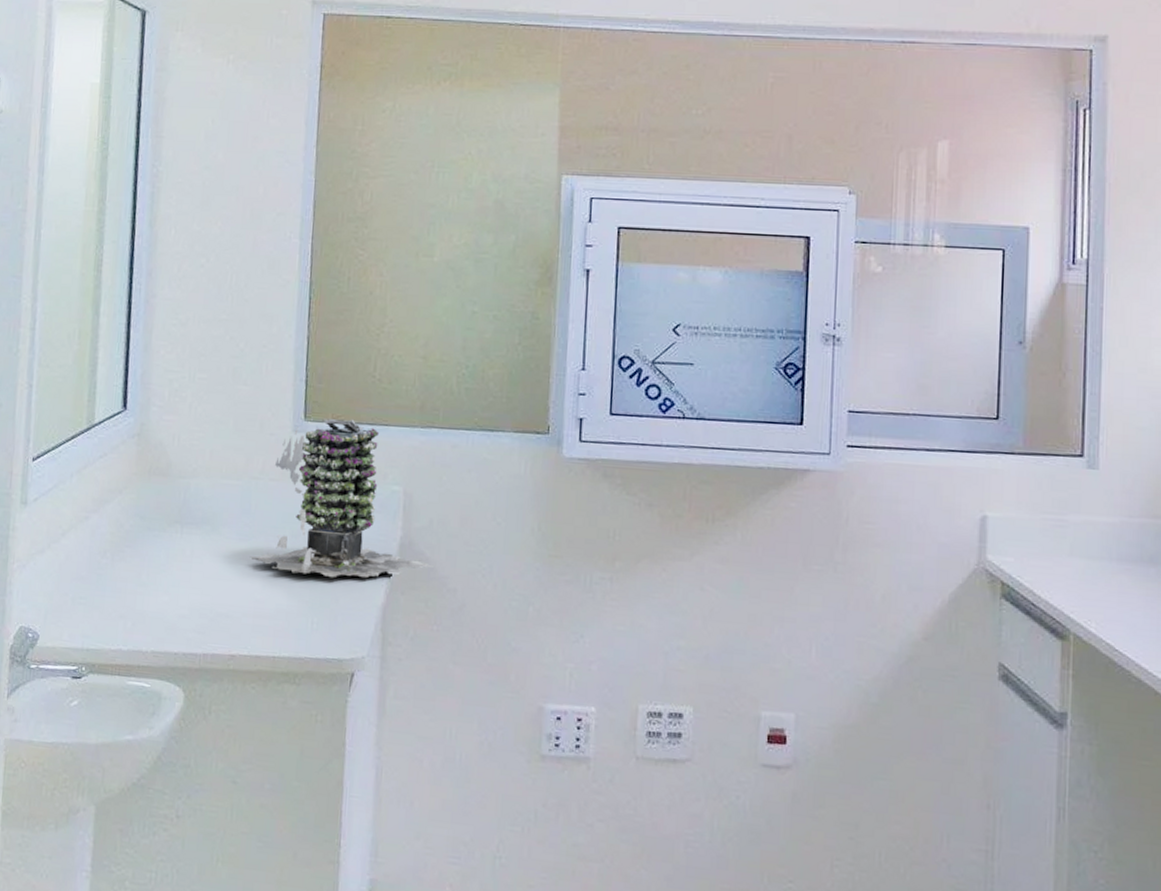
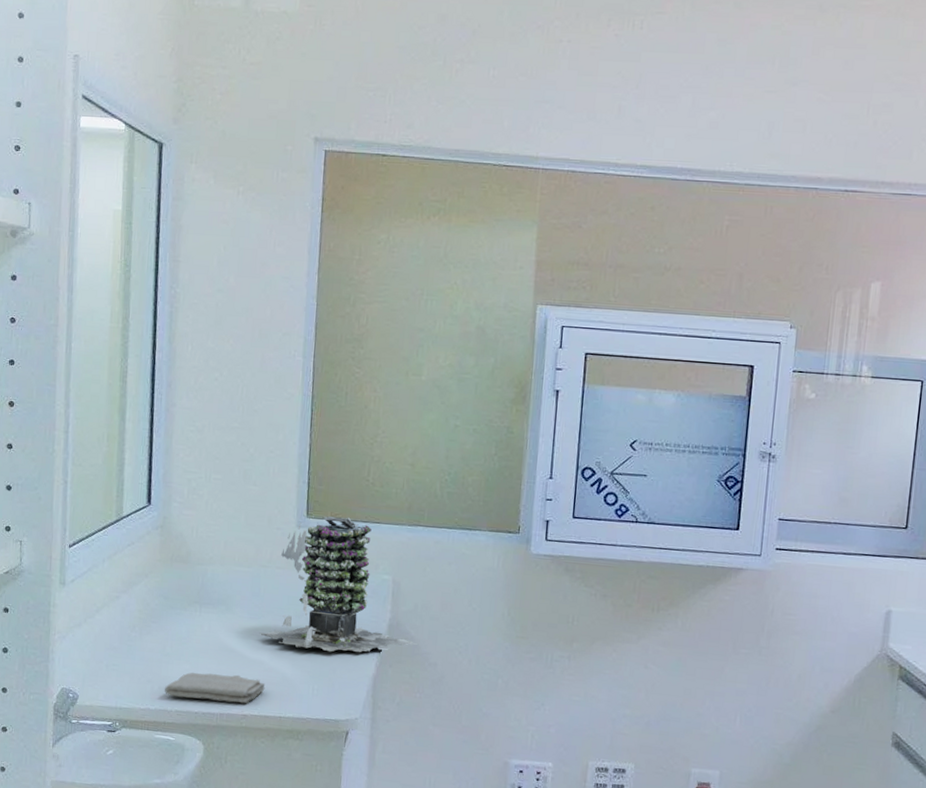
washcloth: none [139,604,257,642] -> present [165,672,266,704]

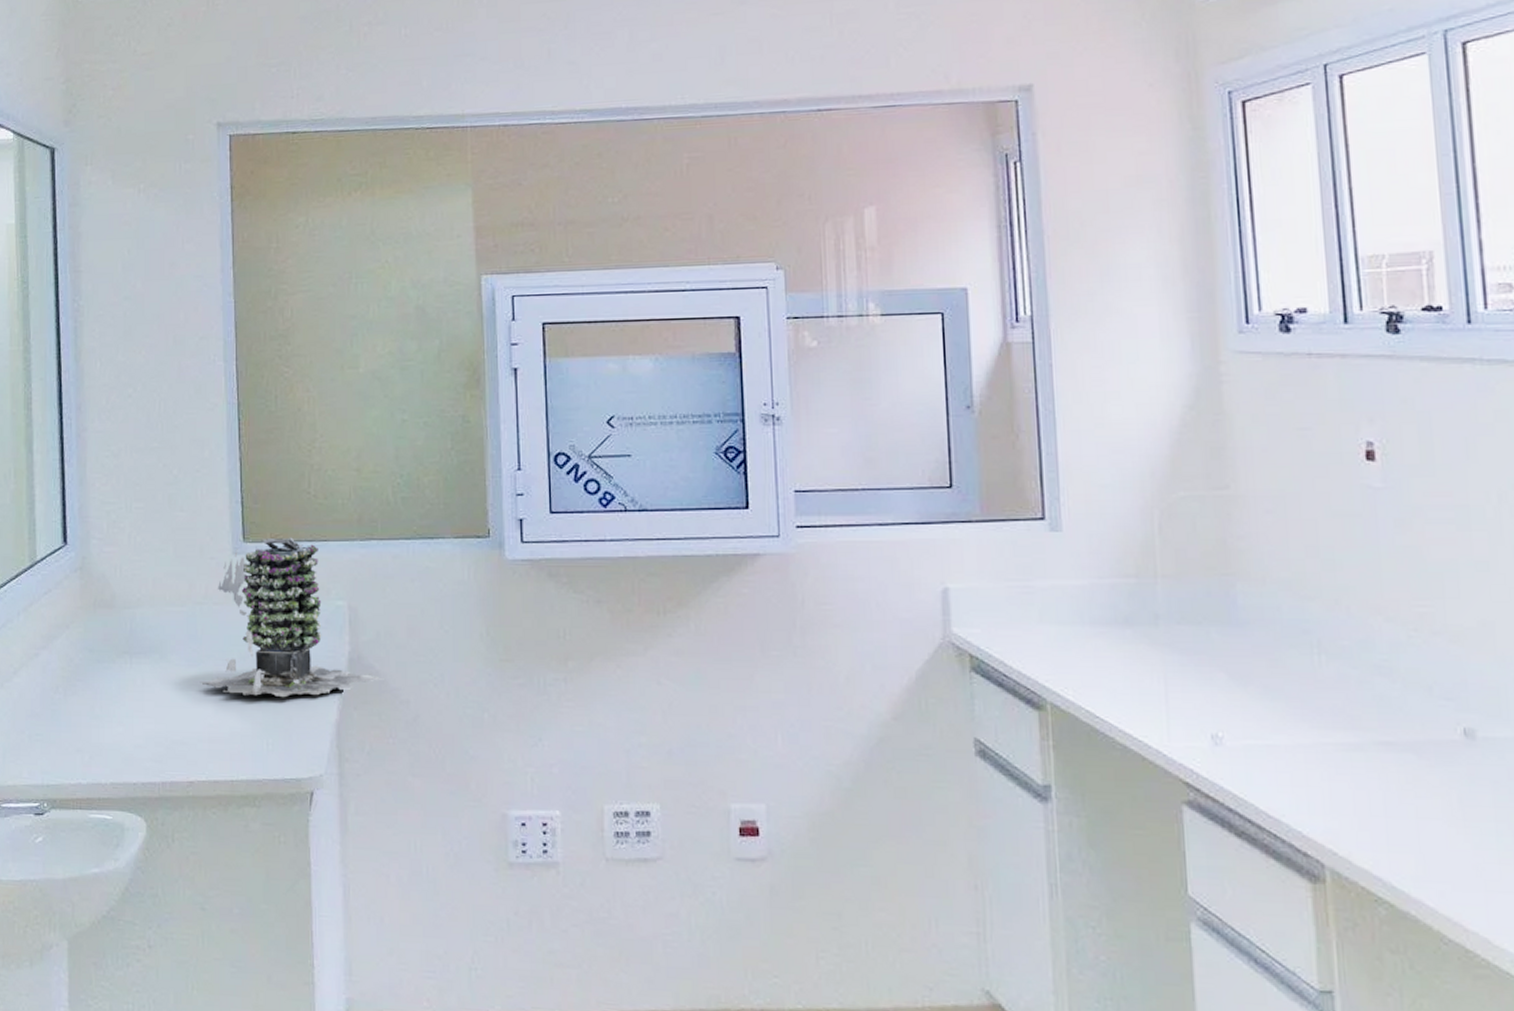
washcloth: present [165,672,266,704] -> none [97,734,212,769]

